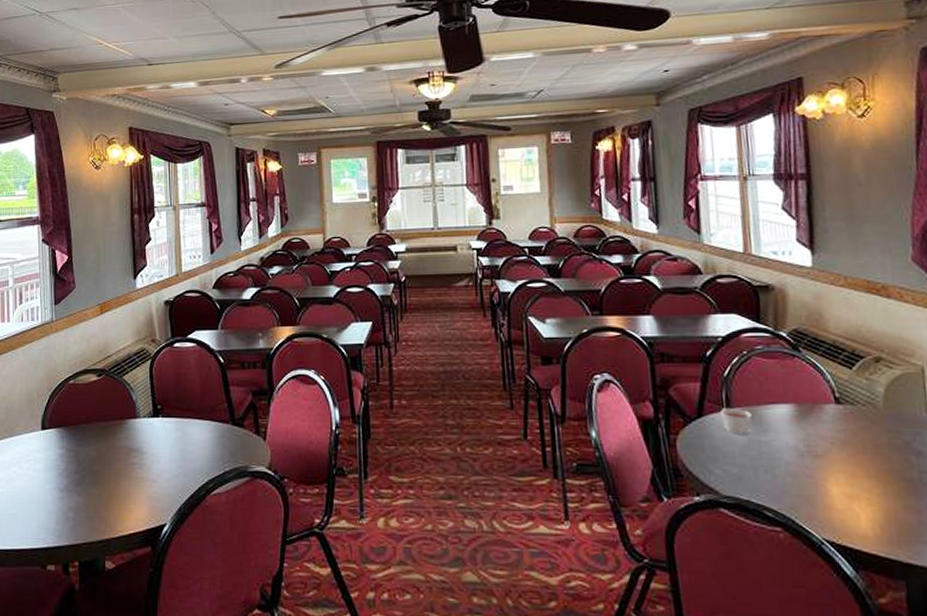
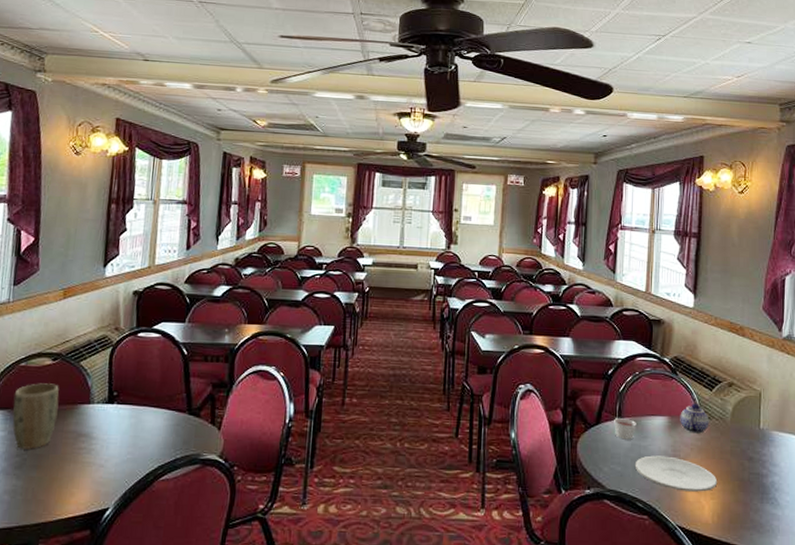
plant pot: none [67,400,108,466] -> present [12,383,59,449]
plate: none [755,453,875,497] -> present [634,455,718,492]
teapot: none [810,386,853,424] -> present [680,403,709,434]

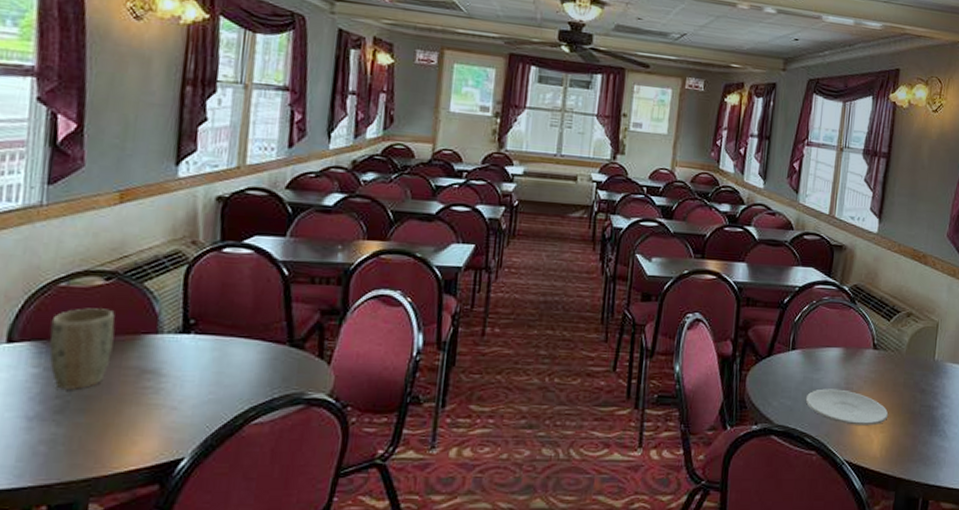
candle: present [614,417,636,440] -> none [786,348,810,373]
teapot: present [680,403,709,434] -> none [855,334,885,366]

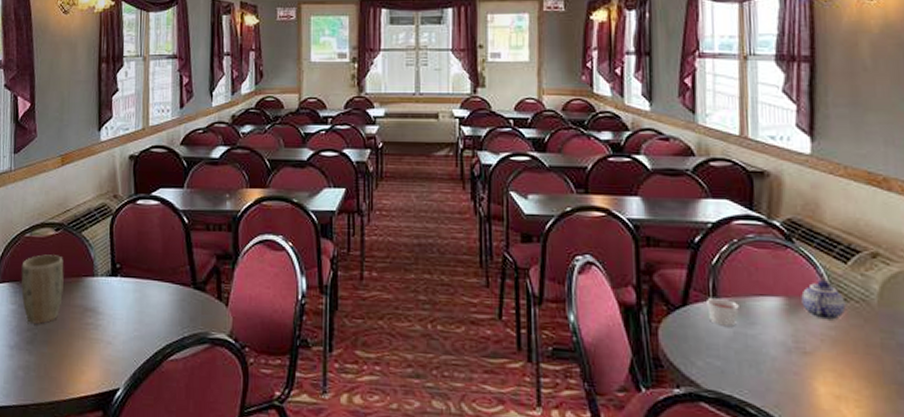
candle: none [786,348,810,373] -> present [707,297,739,327]
plate: present [805,388,889,426] -> none [740,347,865,398]
teapot: none [855,334,885,366] -> present [801,280,846,320]

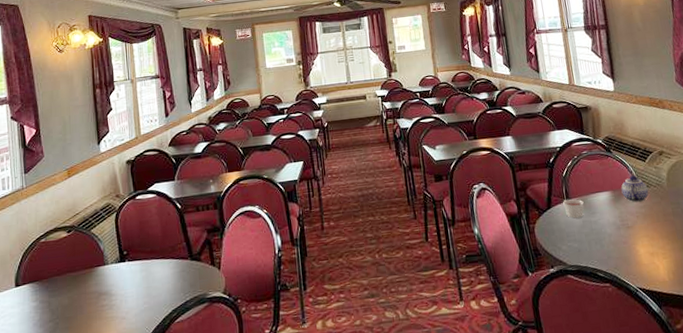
plant pot: present [21,254,64,324] -> none [39,253,79,315]

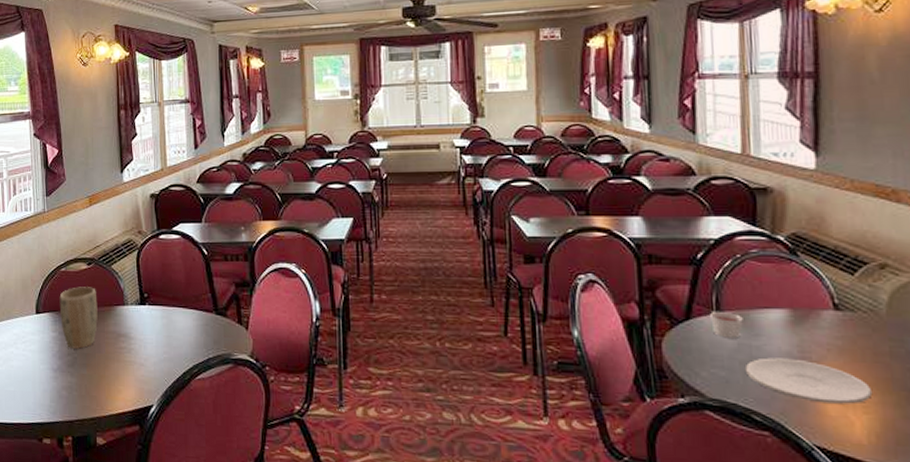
plant pot: none [39,253,79,315] -> present [59,287,98,349]
plate: none [589,226,667,256] -> present [744,357,873,404]
teapot: present [621,175,649,202] -> none [807,292,853,330]

